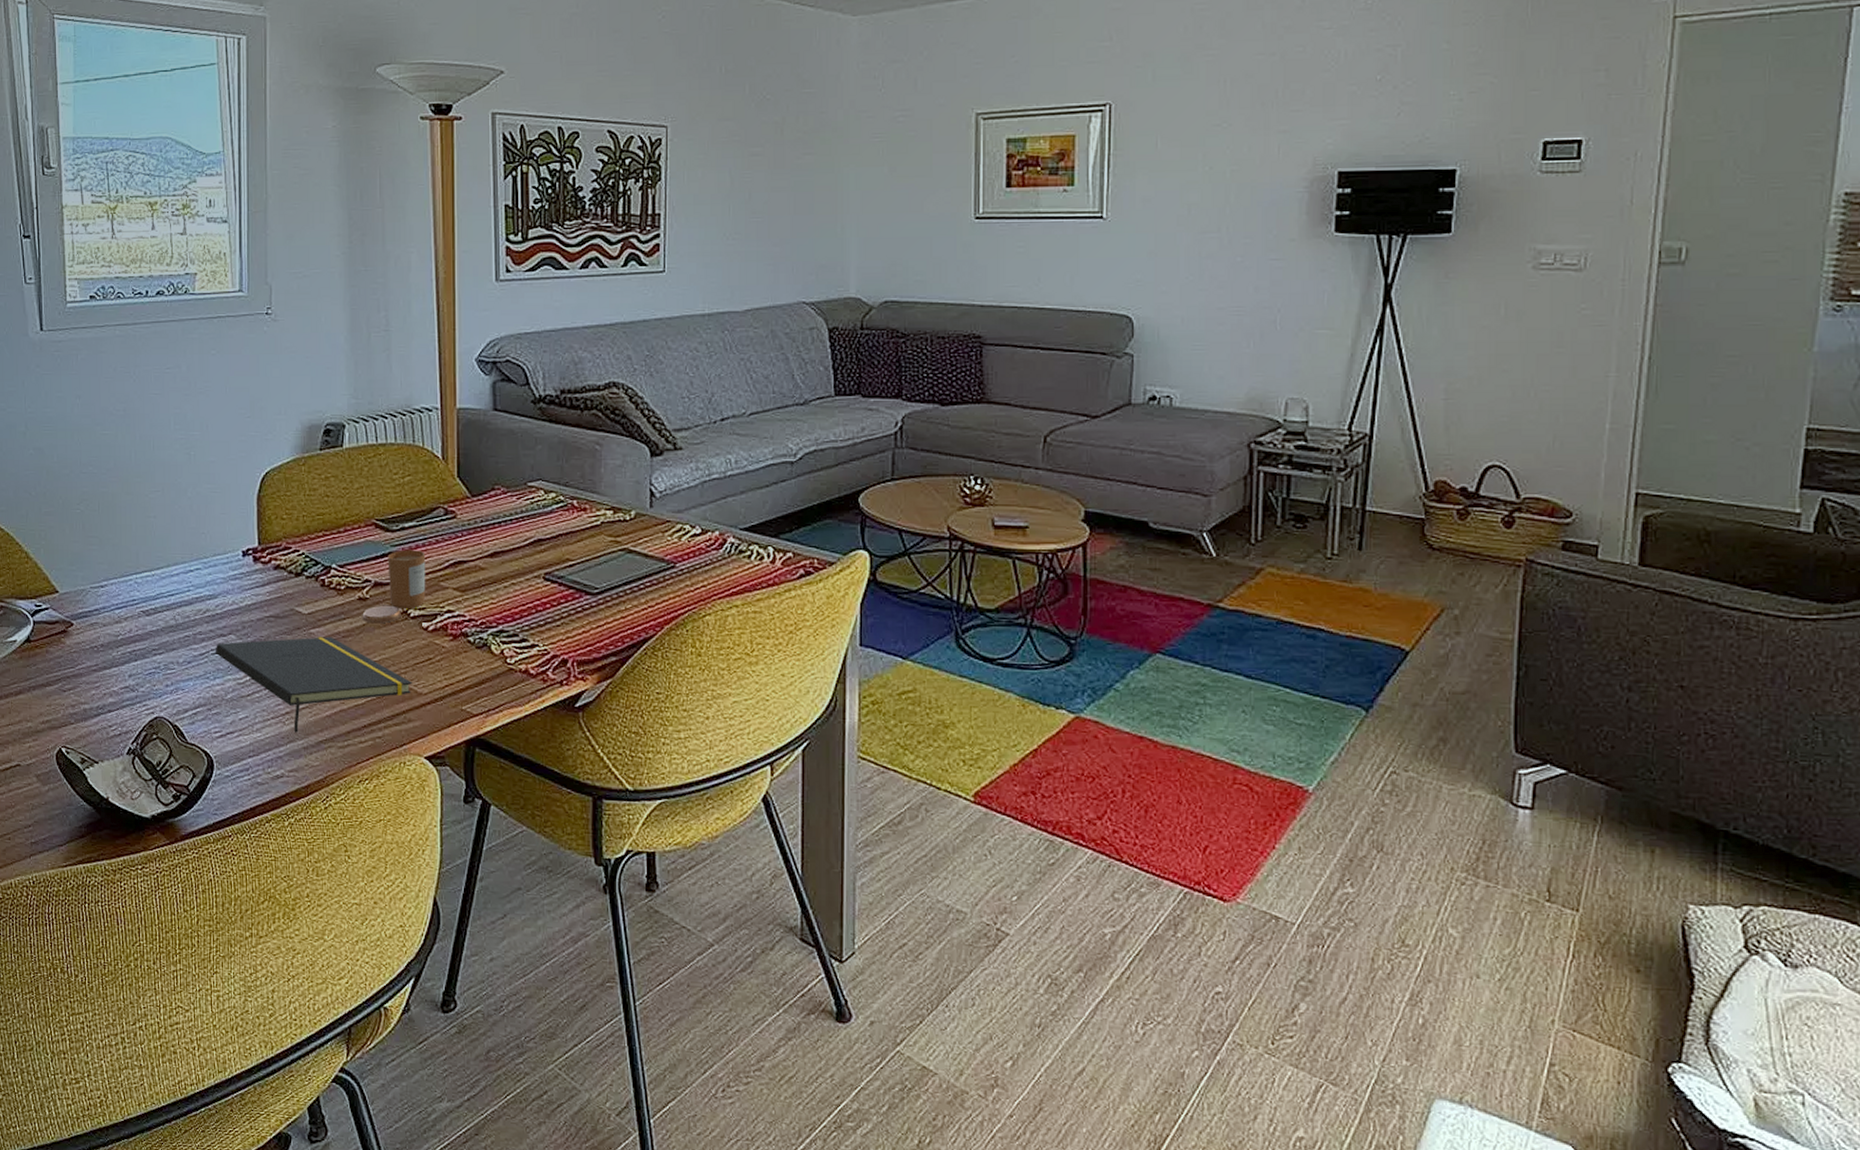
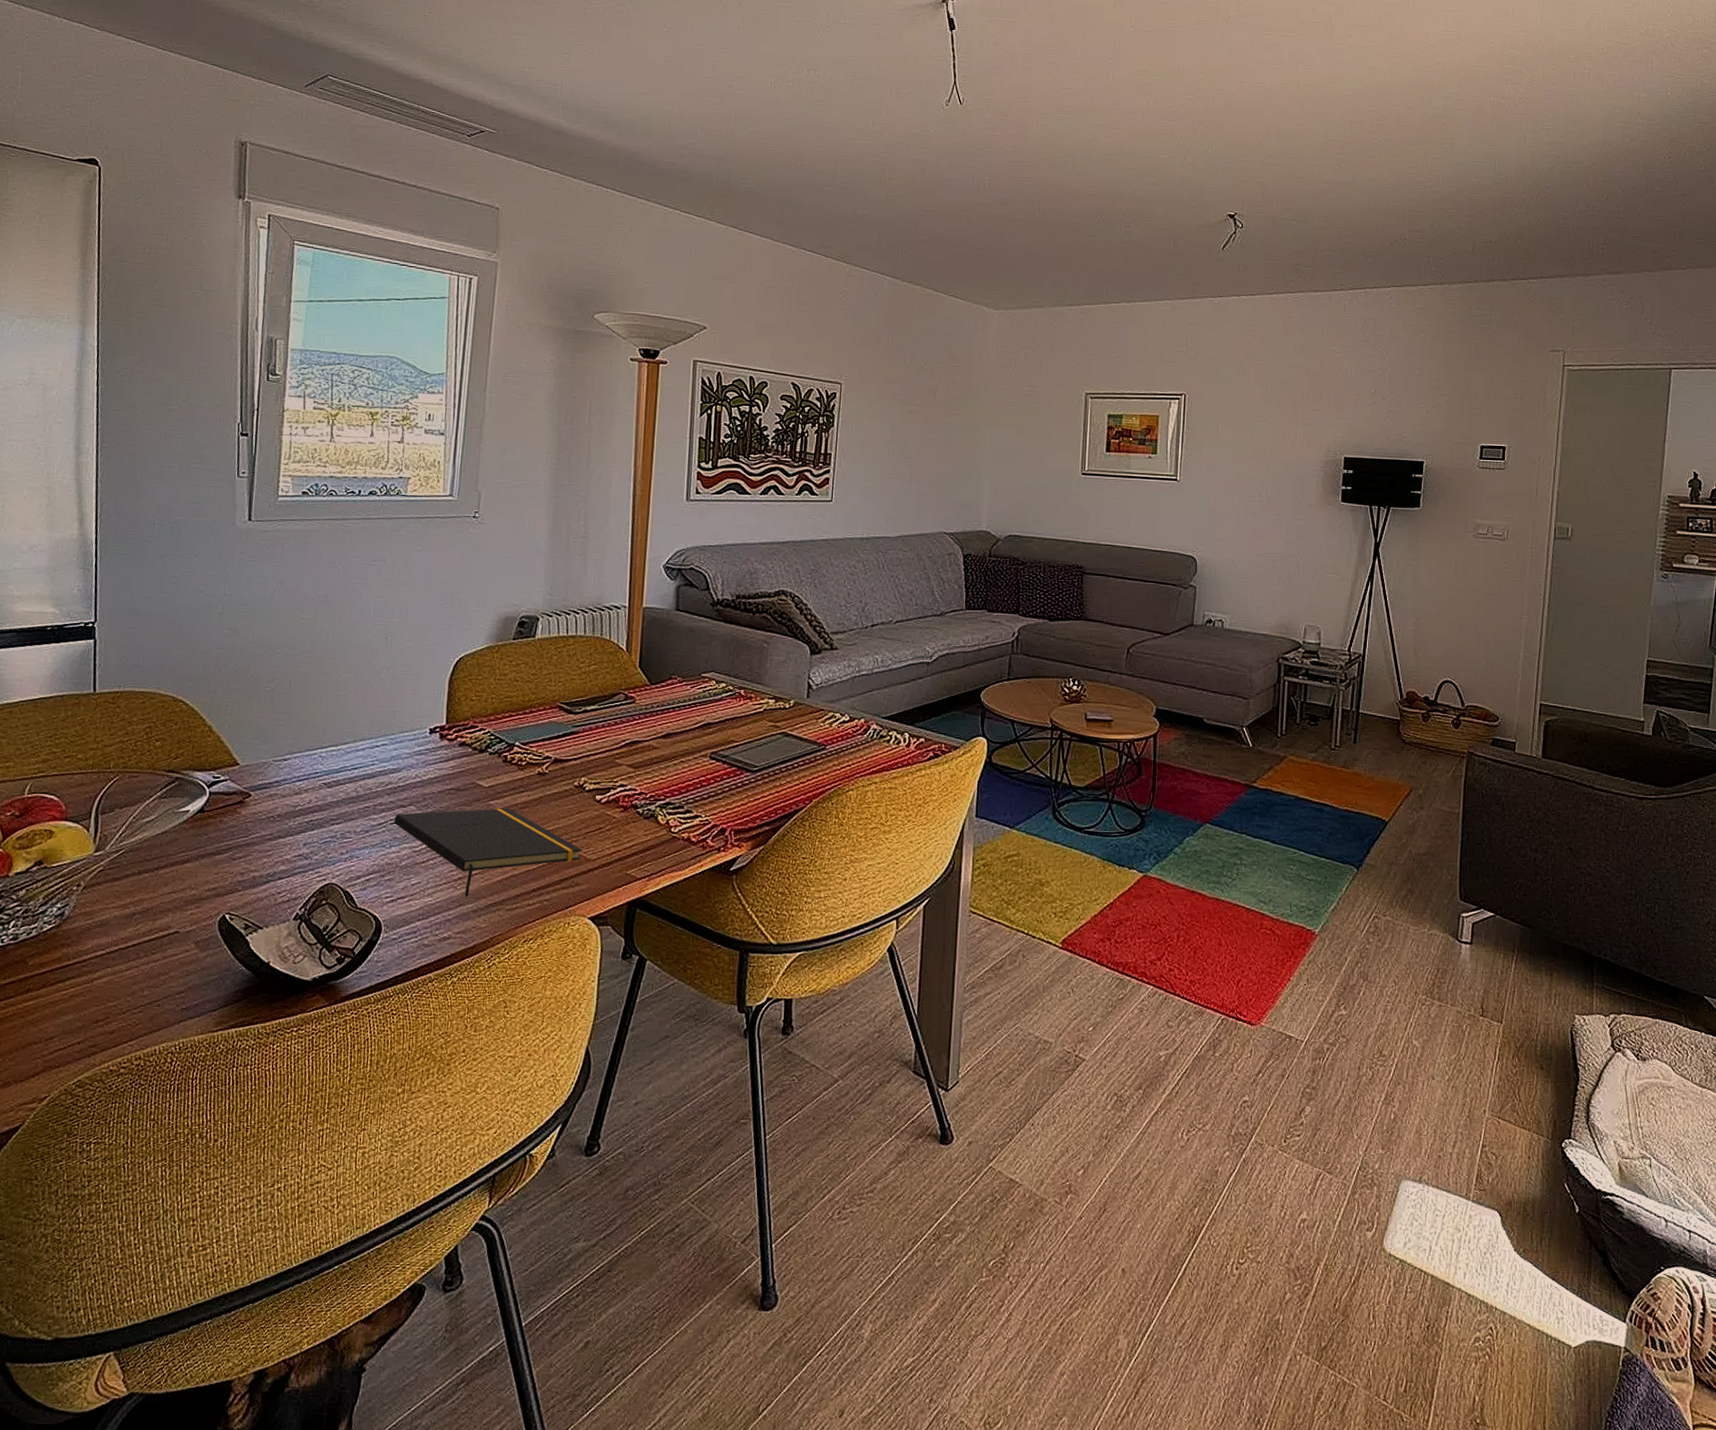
candle: present [362,549,426,624] -> none [540,730,604,796]

